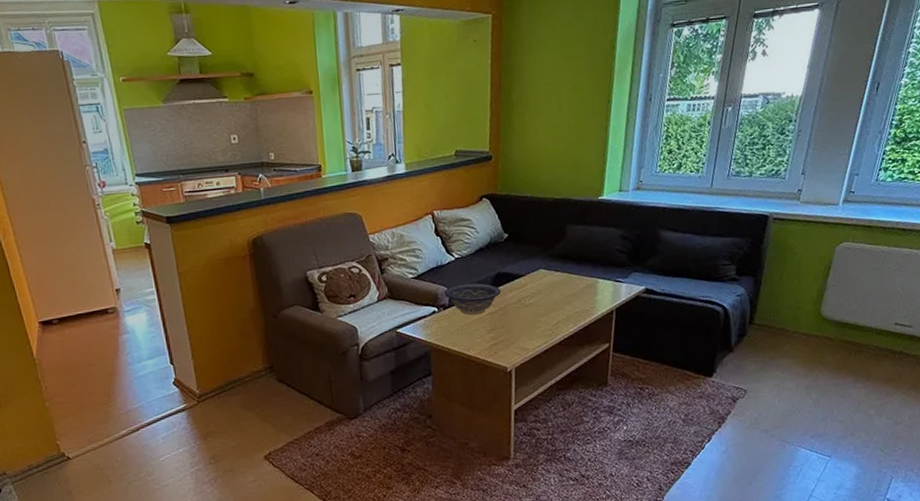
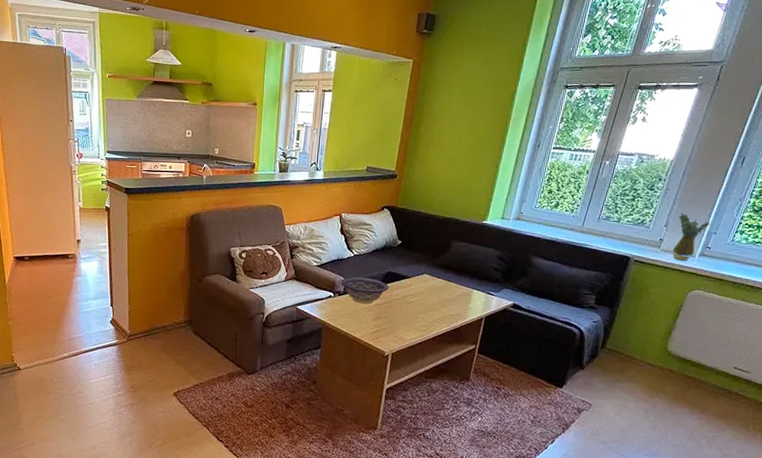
vase: none [813,155,851,212] -> present [672,212,711,261]

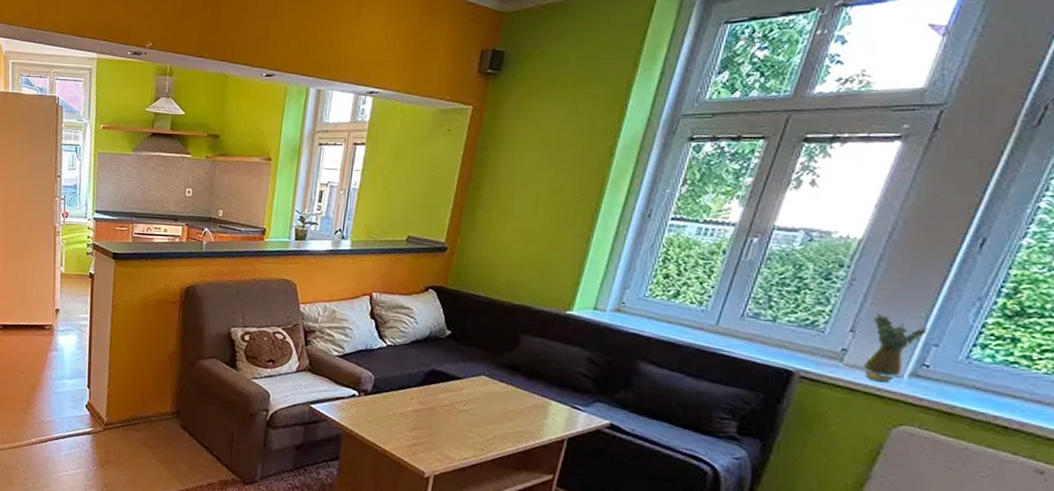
decorative bowl: present [341,277,389,304] -> none [368,373,433,409]

